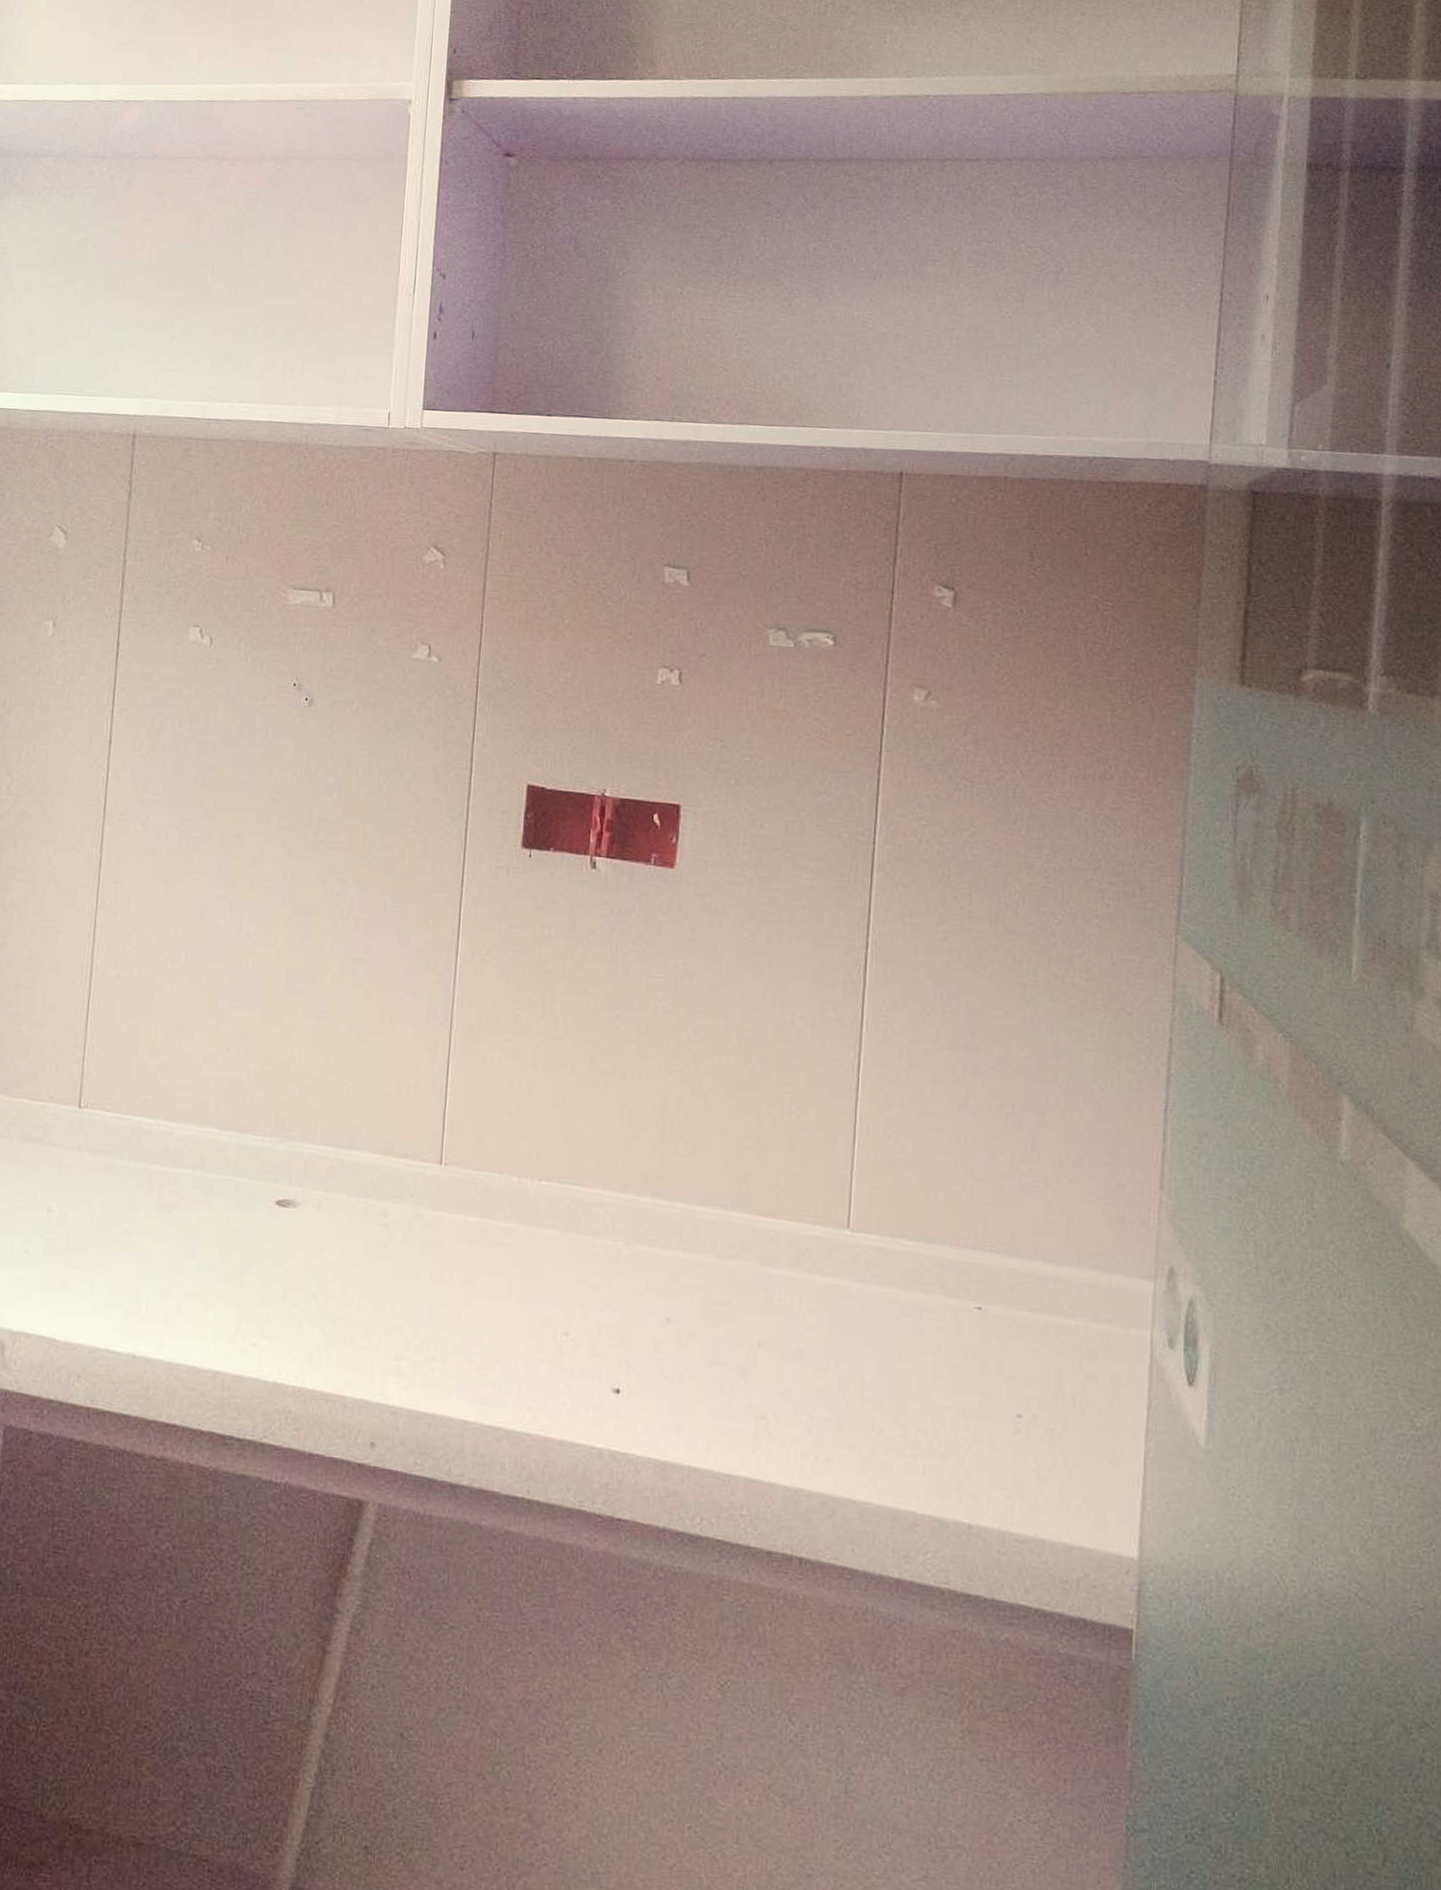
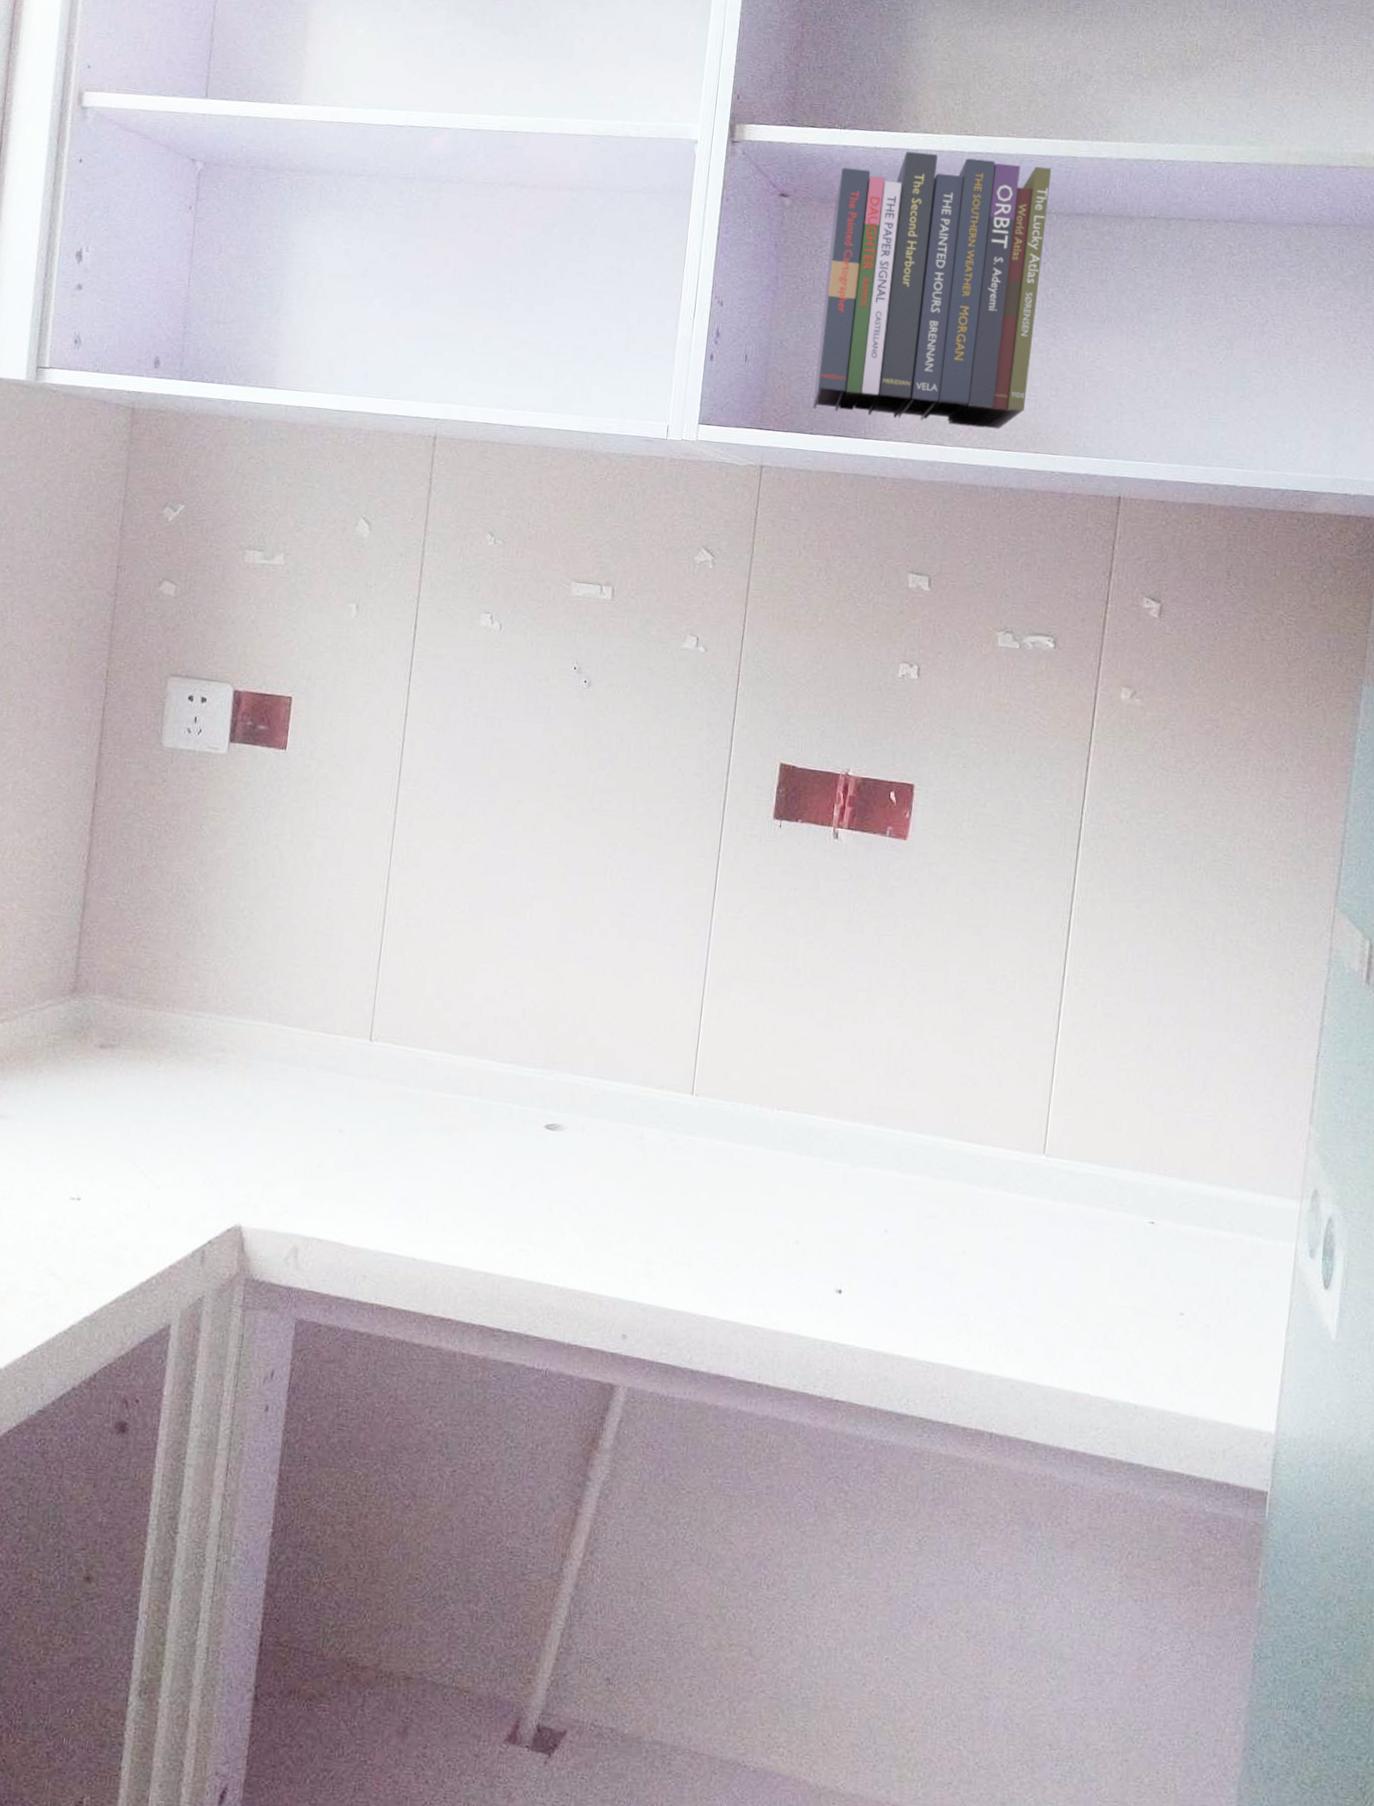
books: none [549,100,808,402] -> present [813,151,1052,430]

